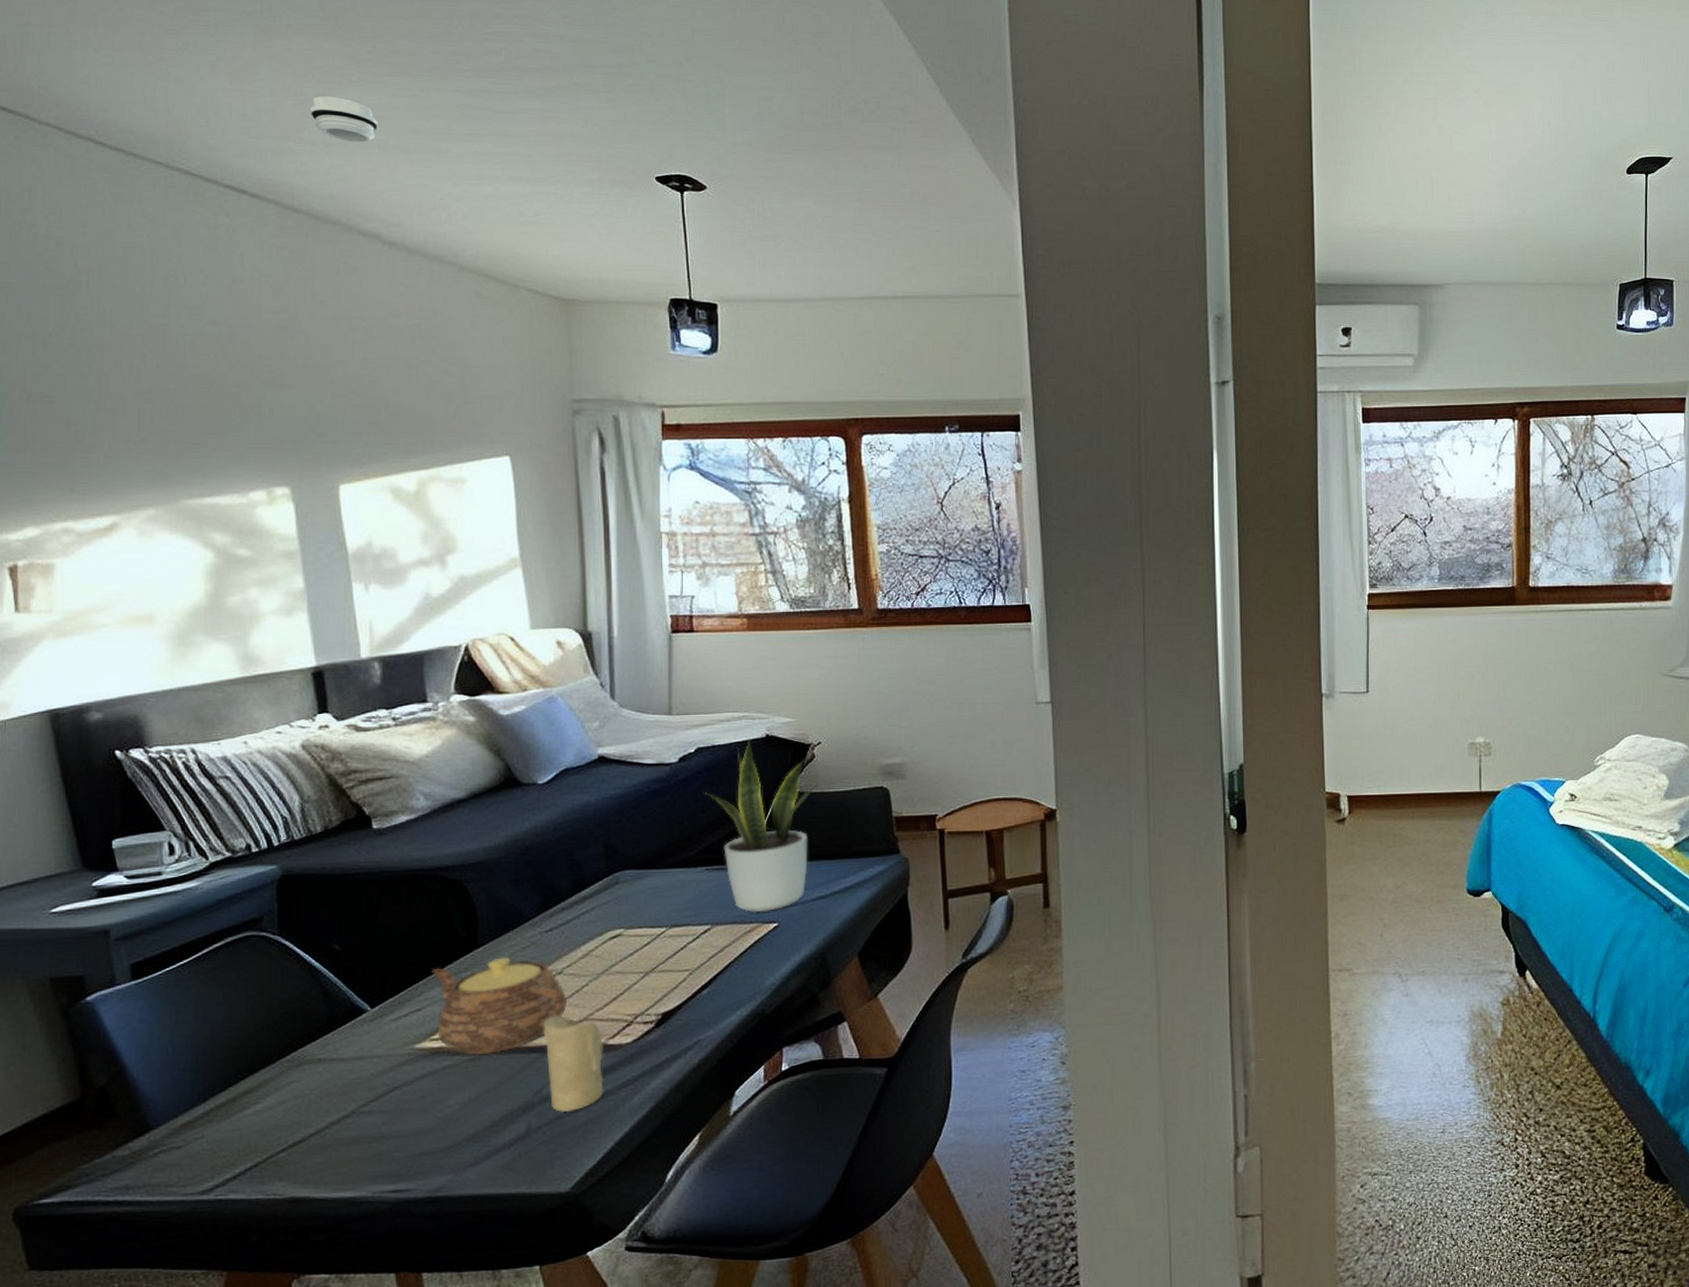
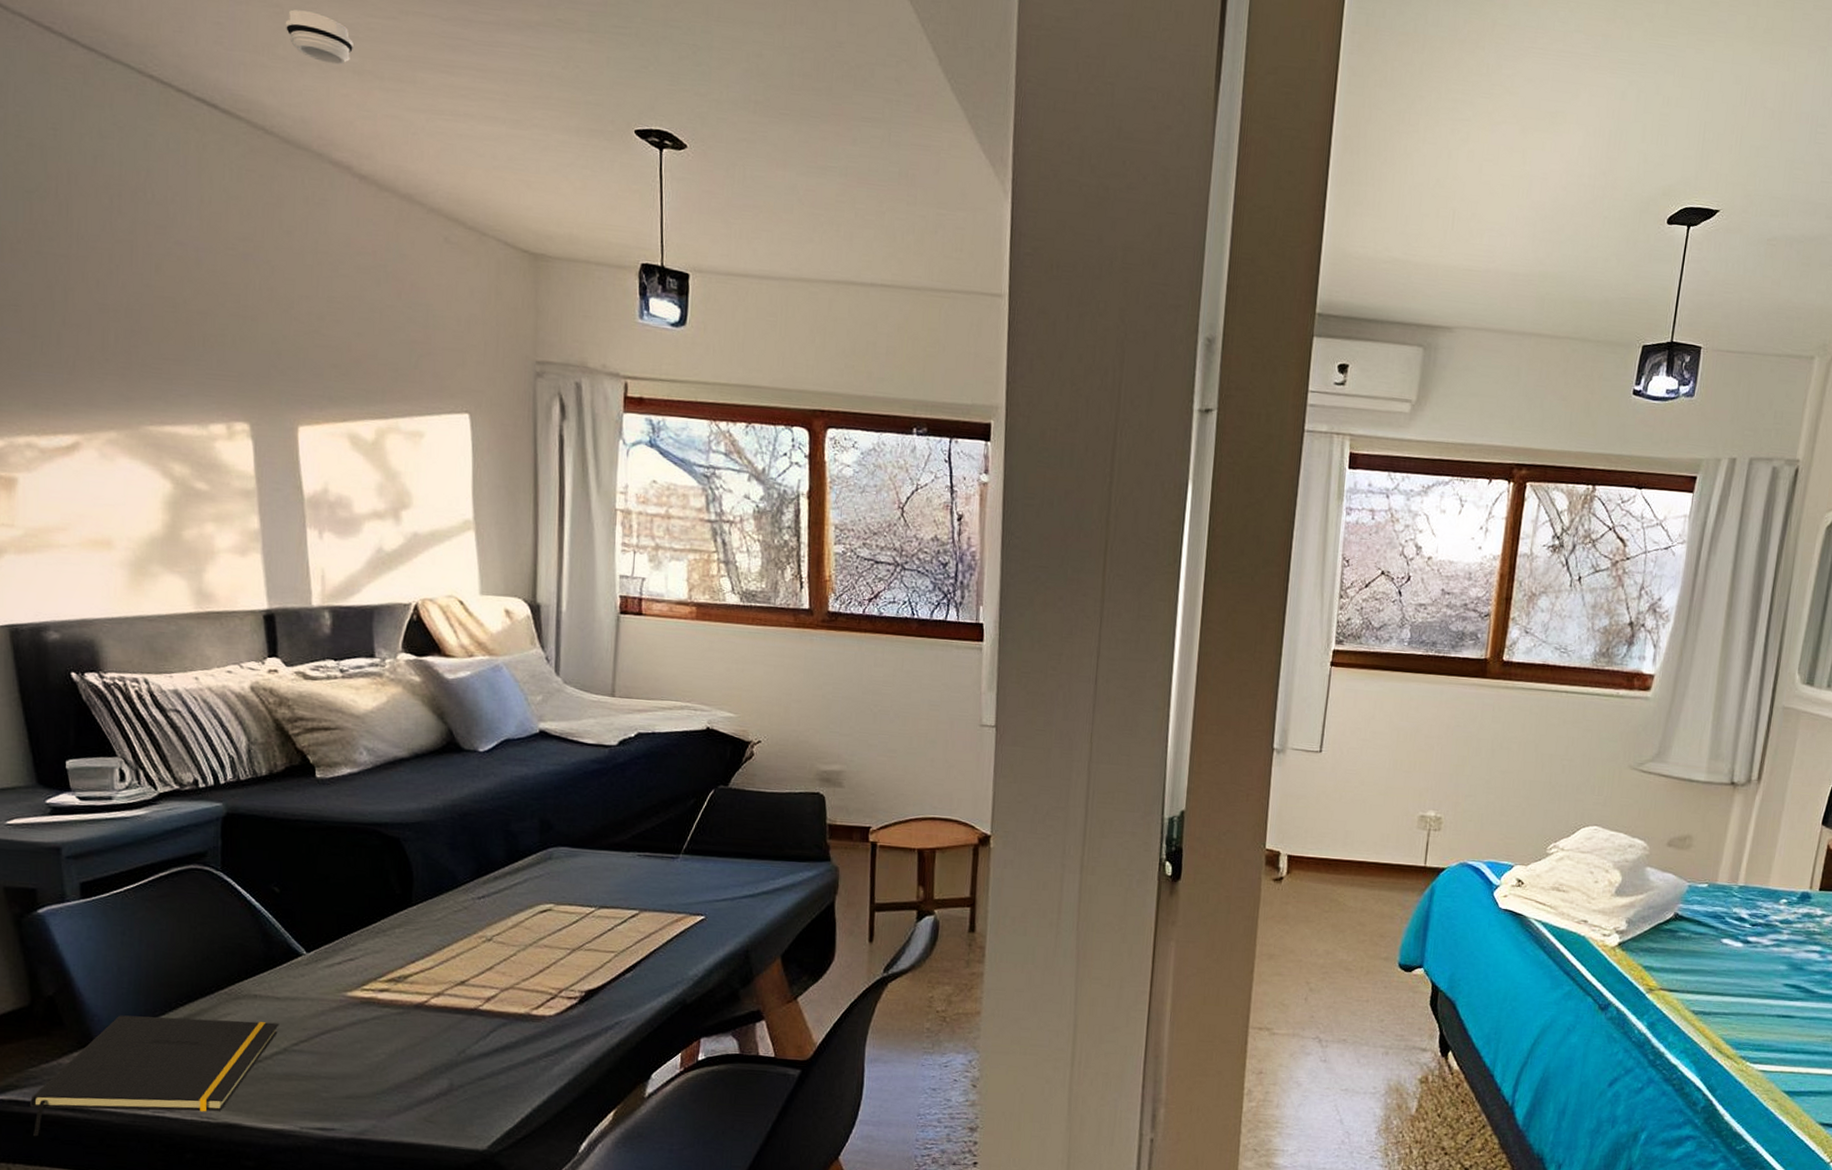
notepad: none [83,1085,346,1238] -> present [30,1015,279,1137]
teapot: present [432,957,567,1056] -> none [366,918,494,1010]
candle: present [543,1015,604,1113] -> none [470,980,528,1075]
potted plant: present [703,738,824,913] -> none [640,728,762,904]

